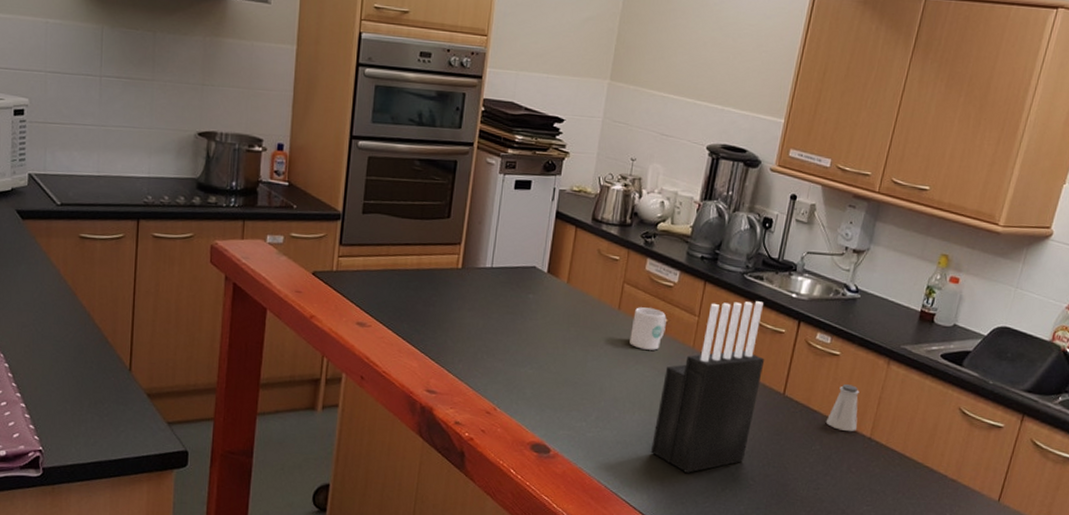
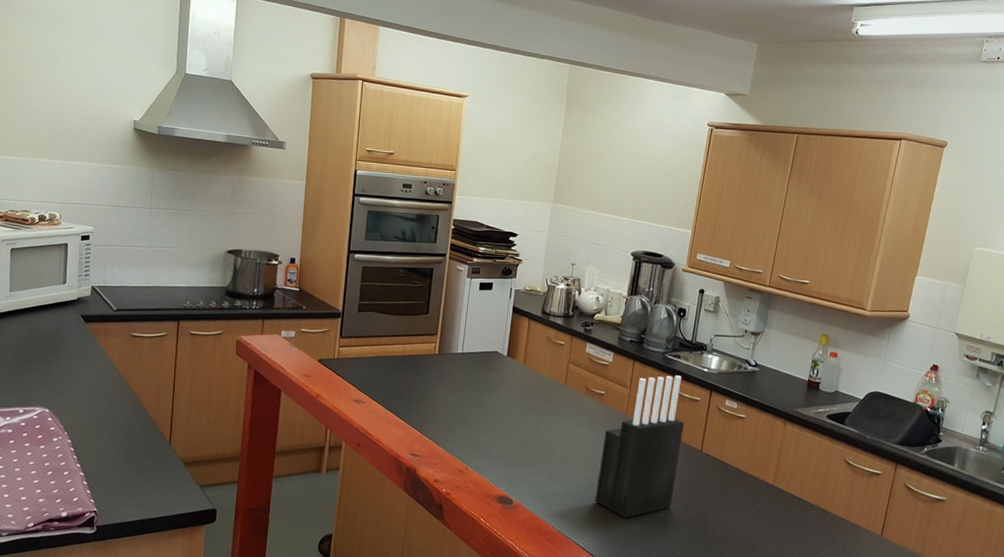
mug: present [629,307,667,350] -> none [575,382,604,417]
saltshaker: present [825,384,860,431] -> none [736,441,763,480]

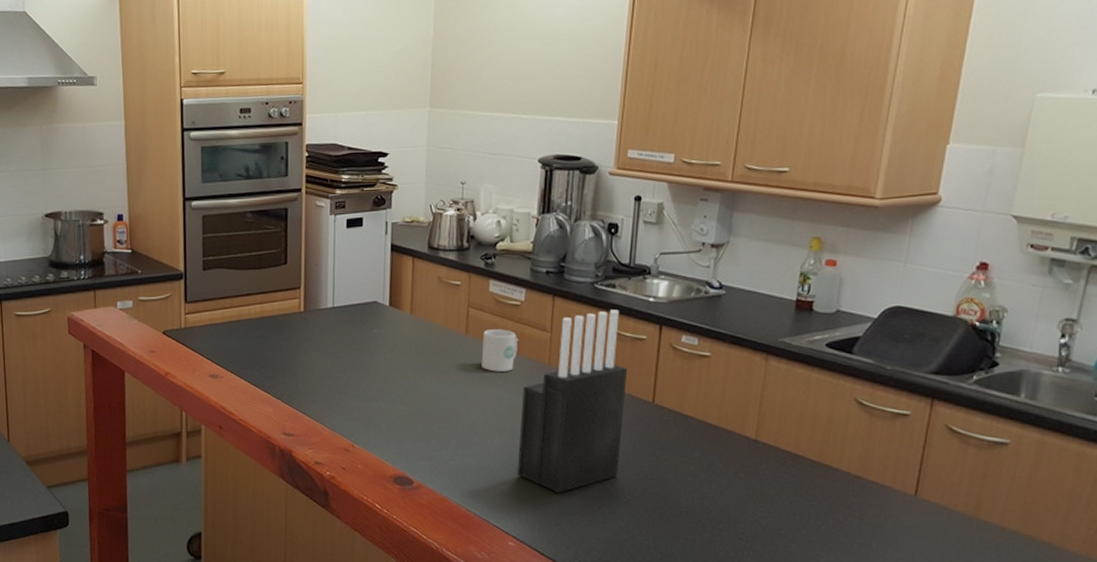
mug: none [575,382,604,417] -> present [481,329,518,372]

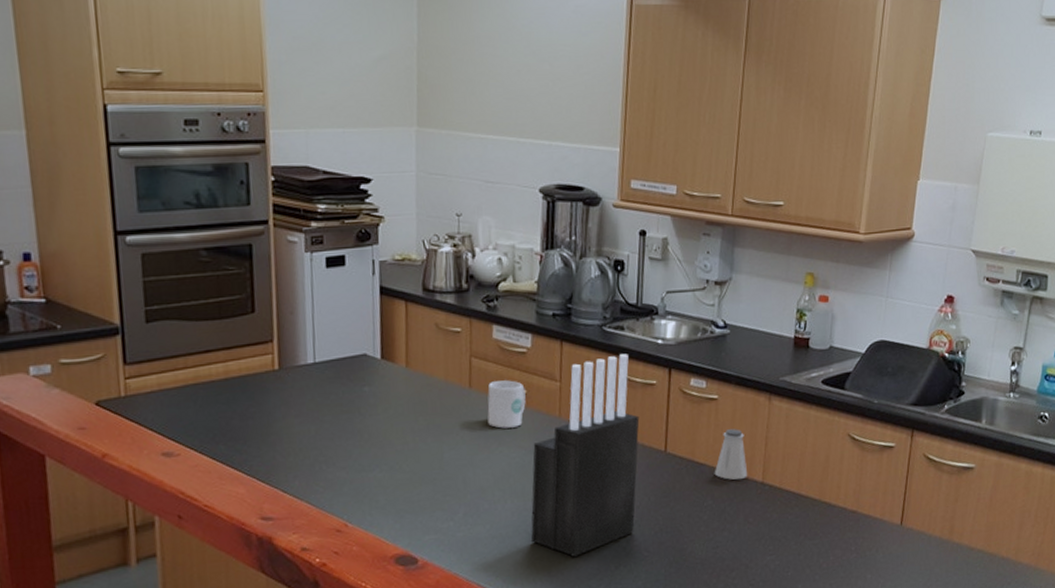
saltshaker: none [703,386,739,435] -> present [714,429,747,480]

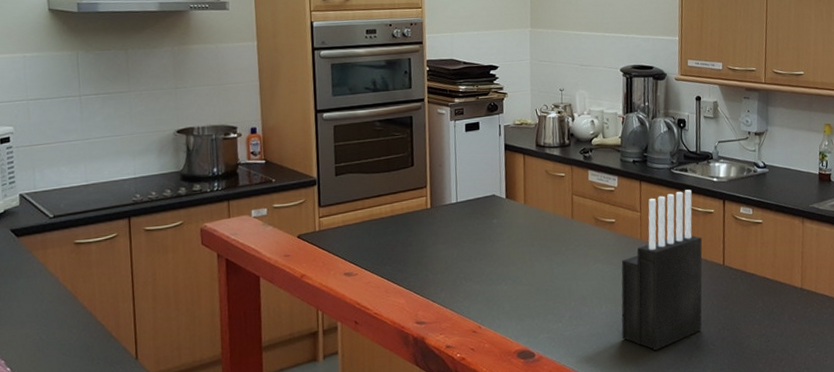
mug: present [487,380,526,429] -> none [586,212,615,249]
saltshaker: present [714,429,747,480] -> none [762,246,789,287]

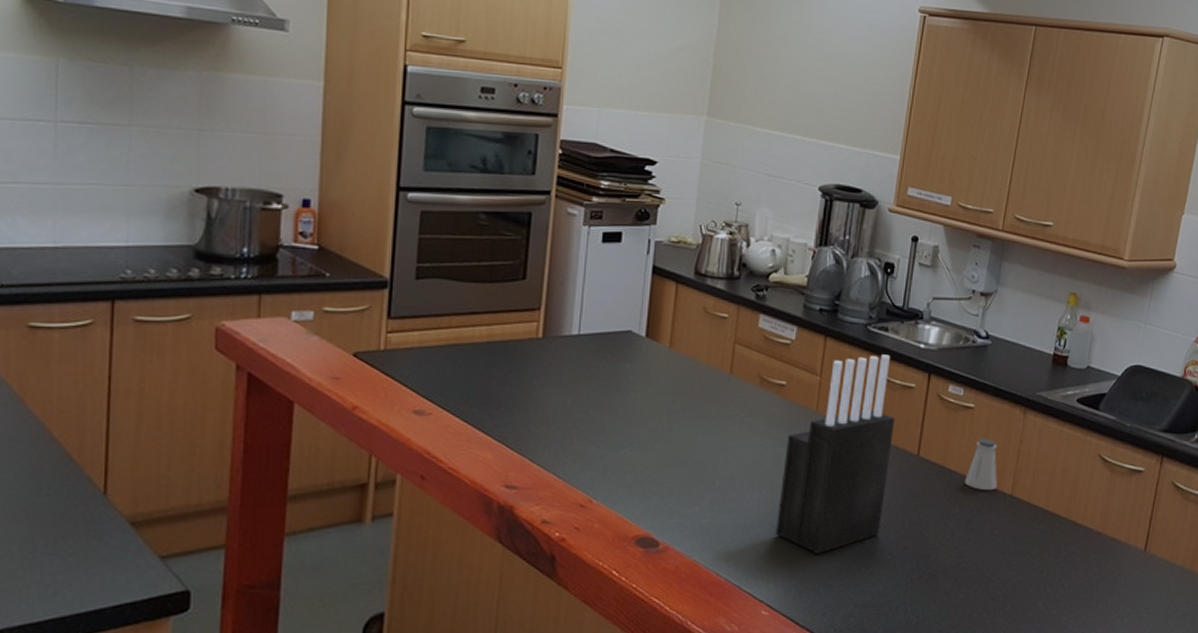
saltshaker: none [762,246,789,287] -> present [964,439,997,490]

